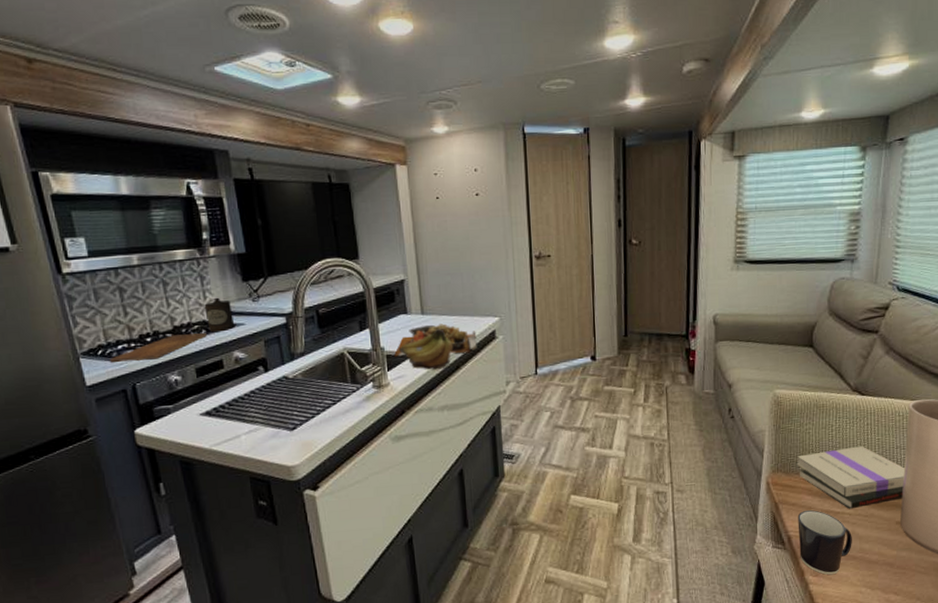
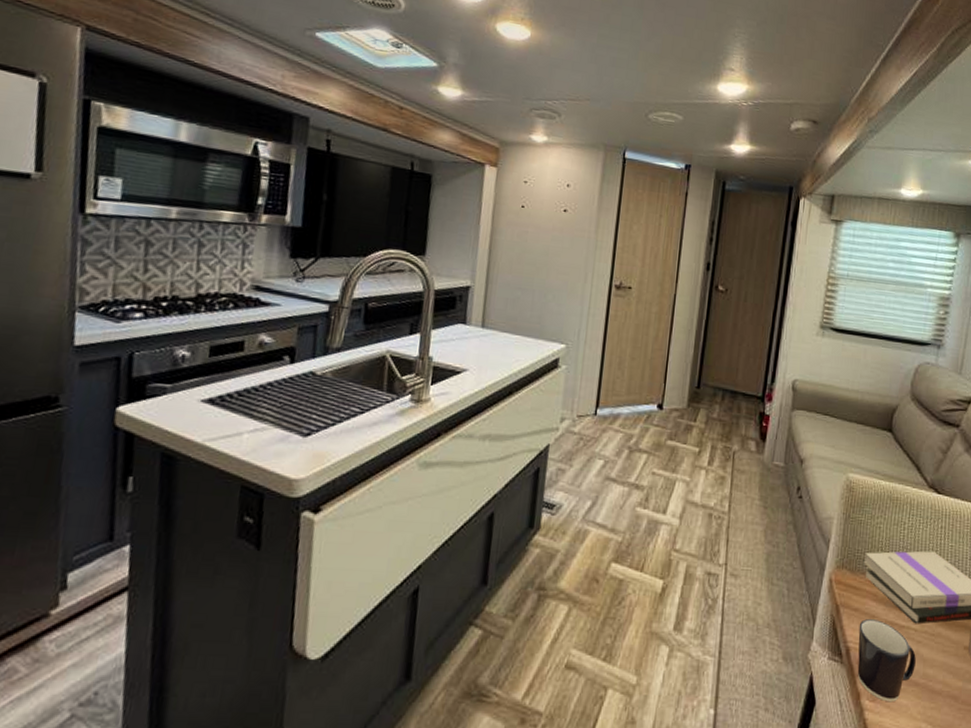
cutting board: present [110,333,207,362] -> none [111,303,234,328]
canister: present [204,297,235,333] -> none [237,270,271,309]
food tray: present [394,323,477,357] -> none [442,339,538,379]
fruit: present [399,329,454,370] -> none [449,346,510,392]

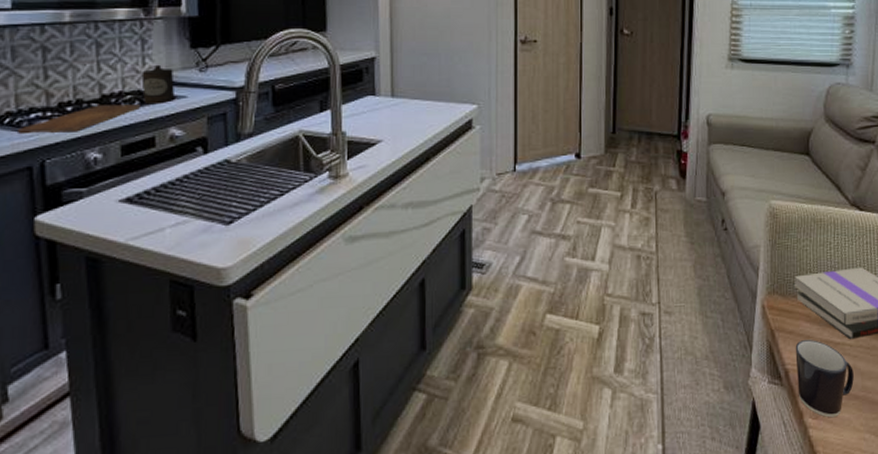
cutting board: none [111,303,234,328] -> present [18,105,140,133]
canister: none [237,270,271,309] -> present [141,64,176,105]

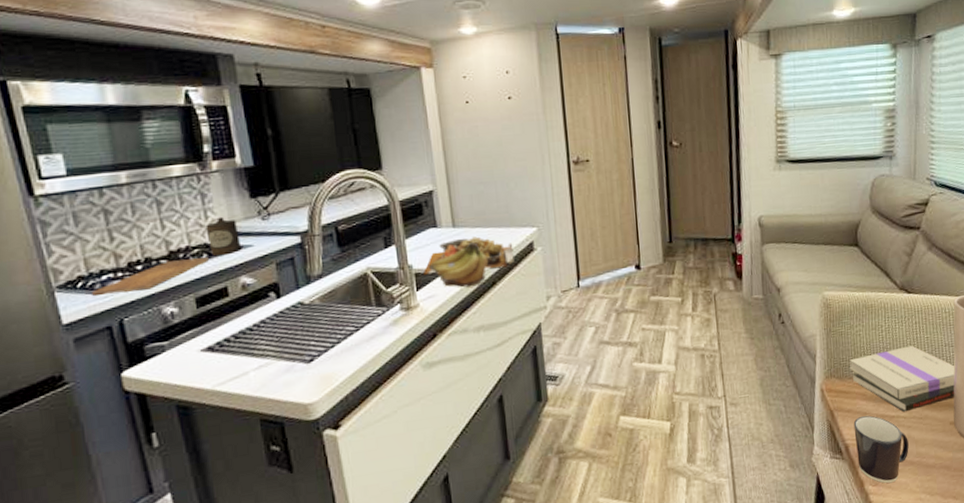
food tray: none [357,108,451,144] -> present [424,236,514,275]
fruit: none [363,114,425,161] -> present [429,242,489,288]

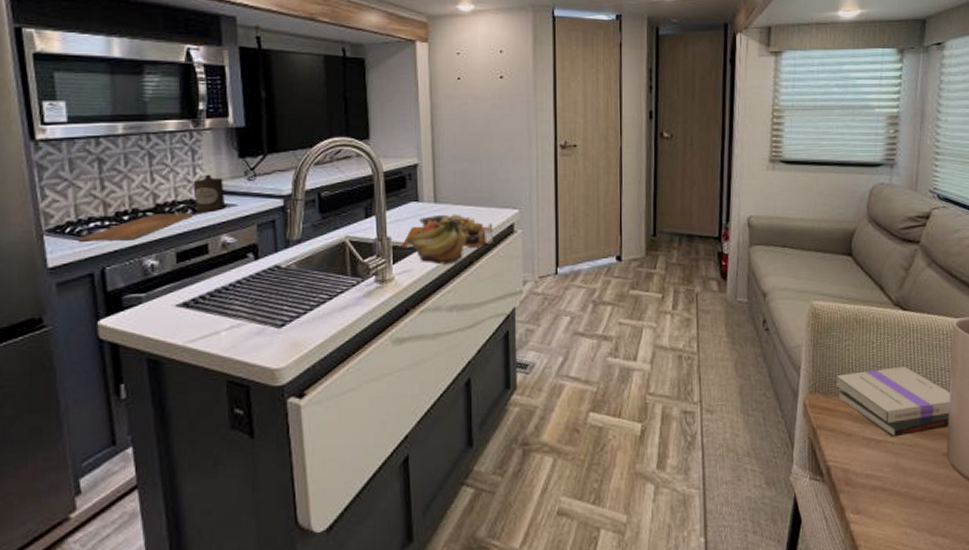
mug: present [853,415,909,484] -> none [837,437,896,513]

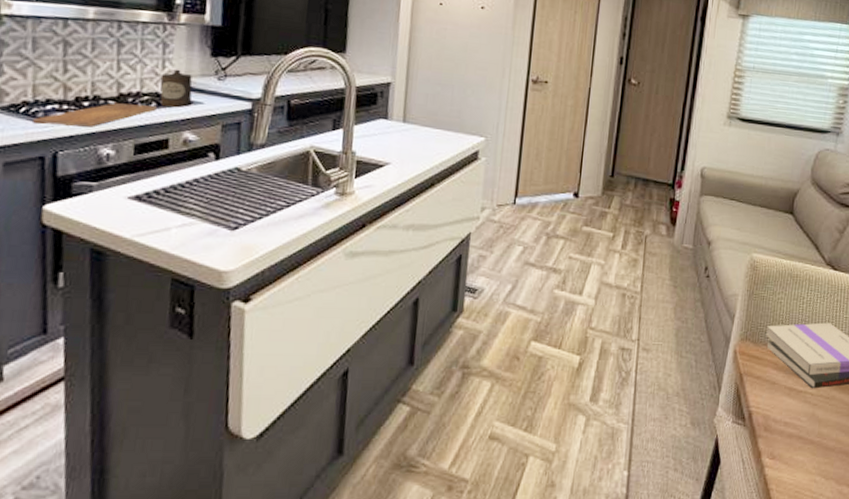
food tray: present [402,214,493,248] -> none [365,134,458,171]
fruit: present [407,220,467,265] -> none [372,140,431,184]

